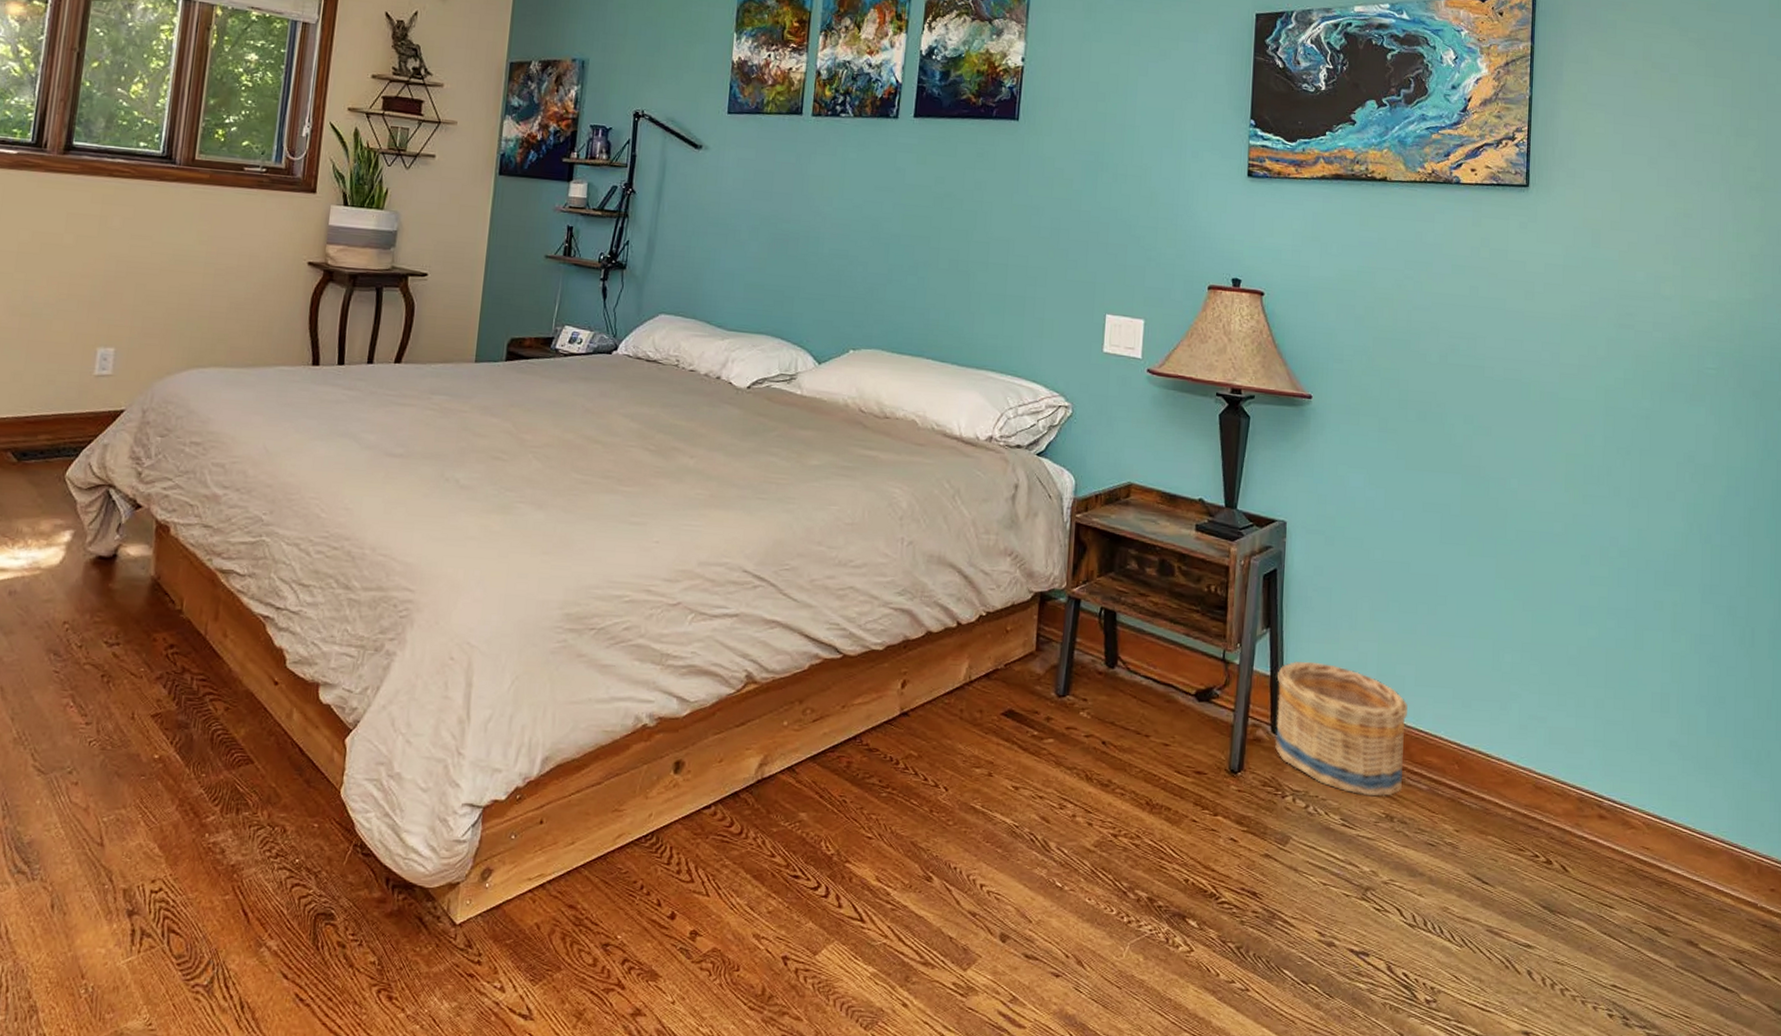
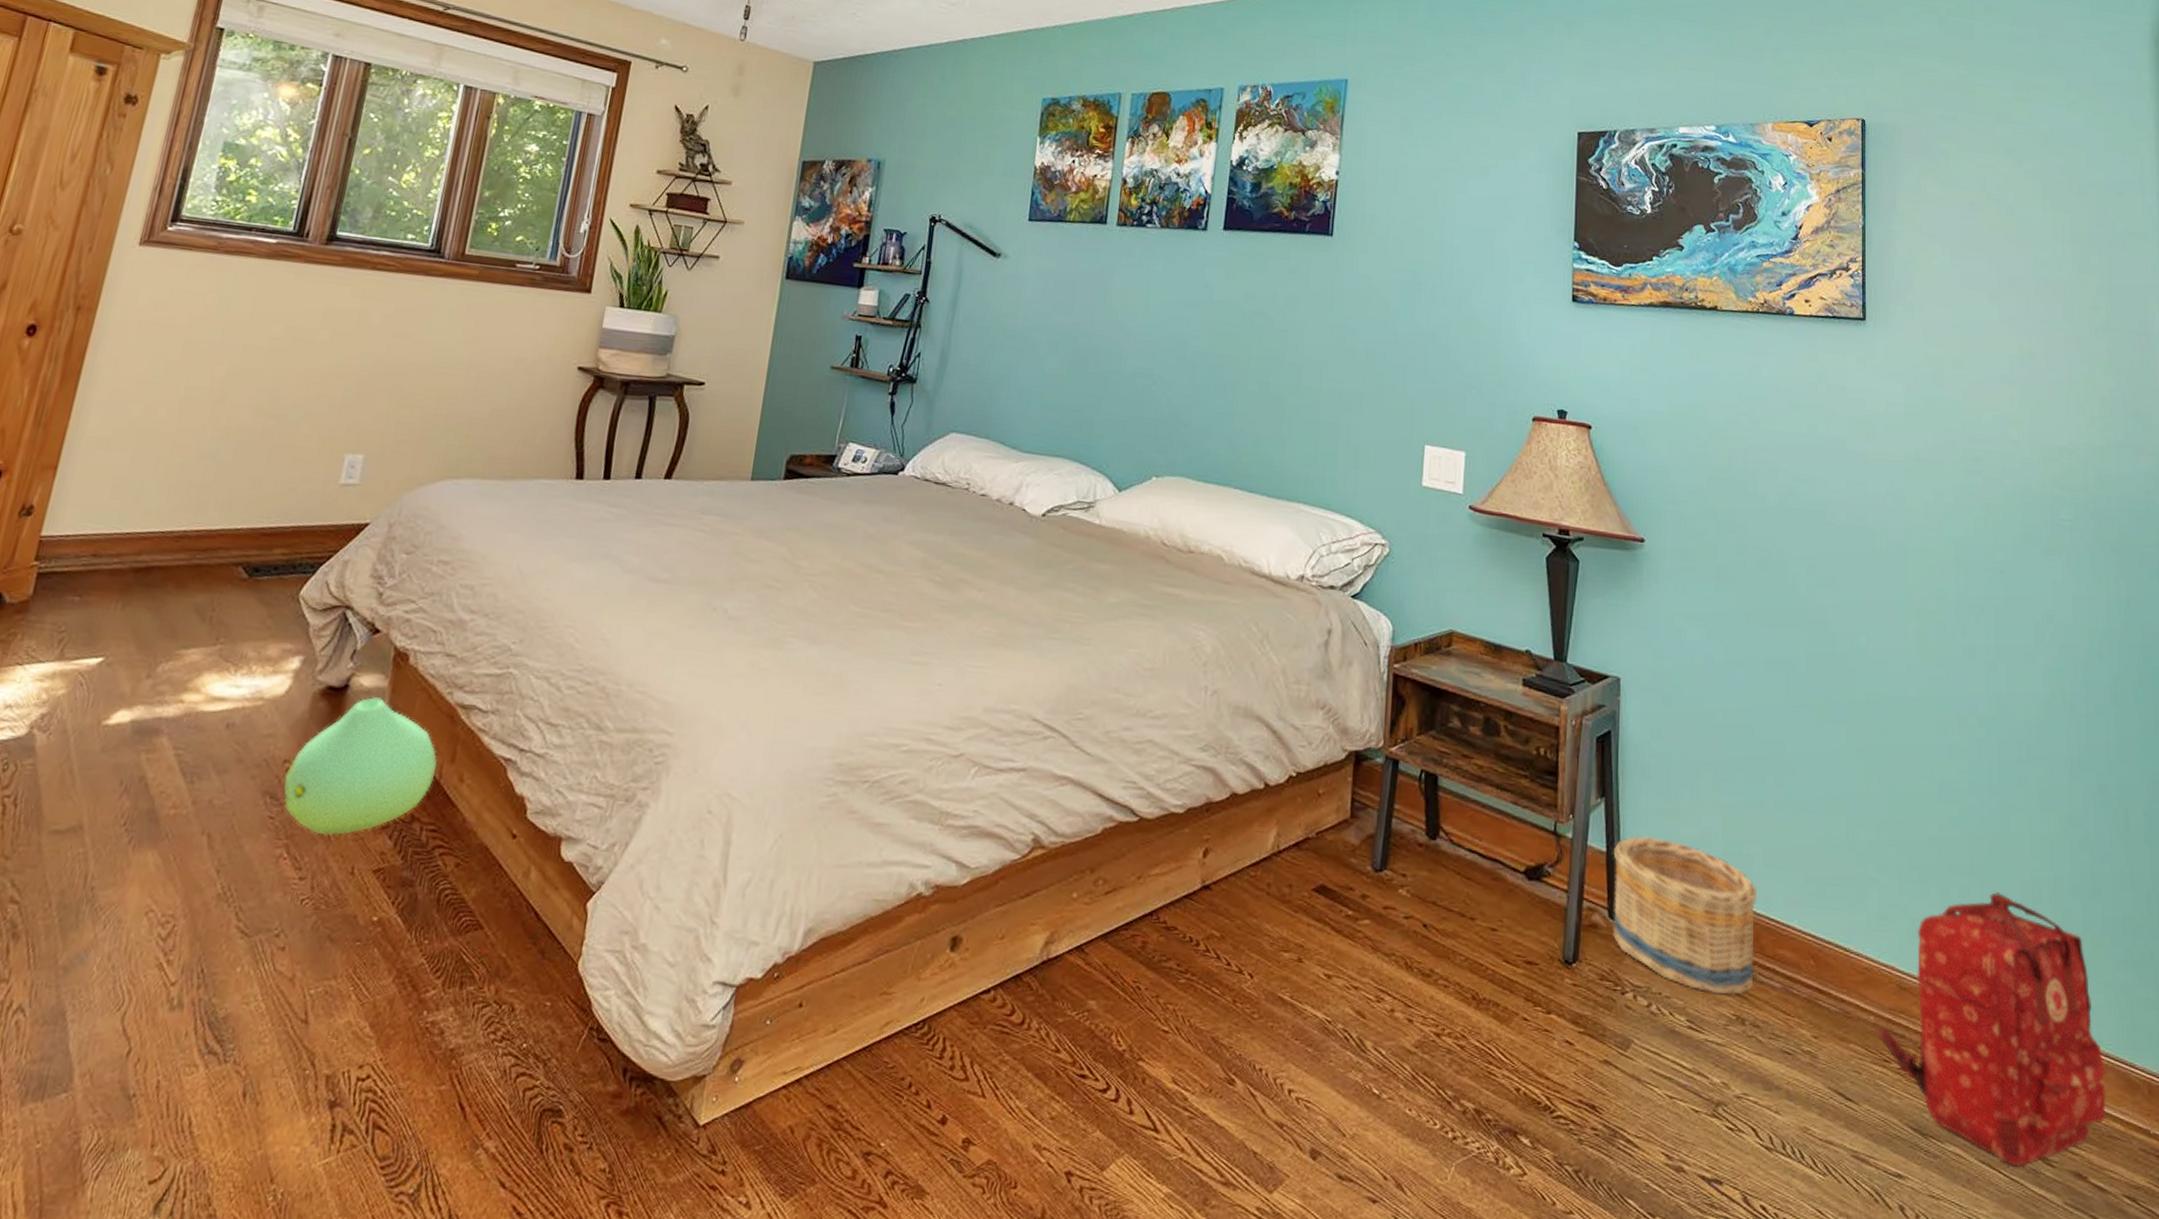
plush toy: none [65,565,203,687] -> present [284,697,438,836]
backpack: none [1513,703,1721,936] -> present [1877,892,2106,1167]

